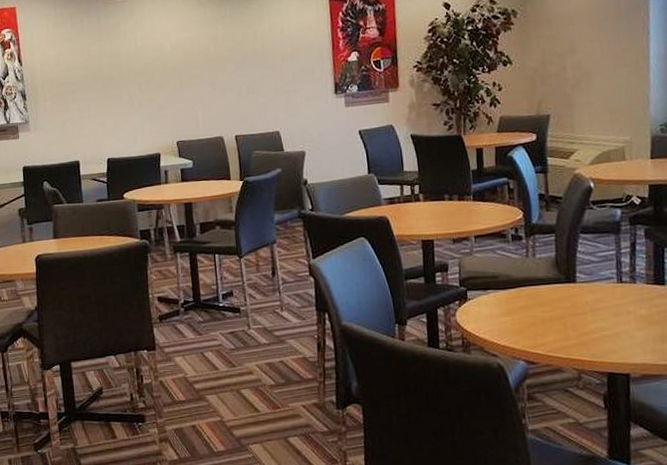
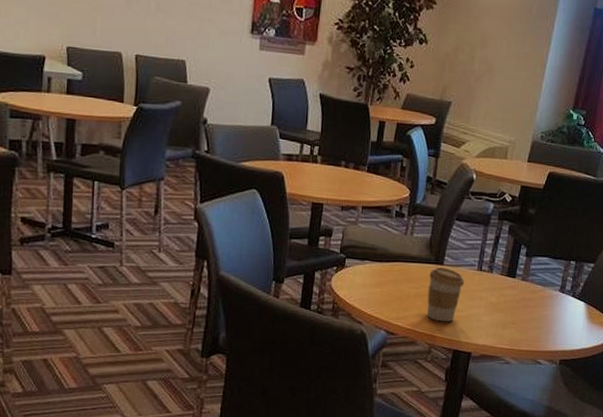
coffee cup: none [562,285,605,344] -> present [427,267,465,322]

